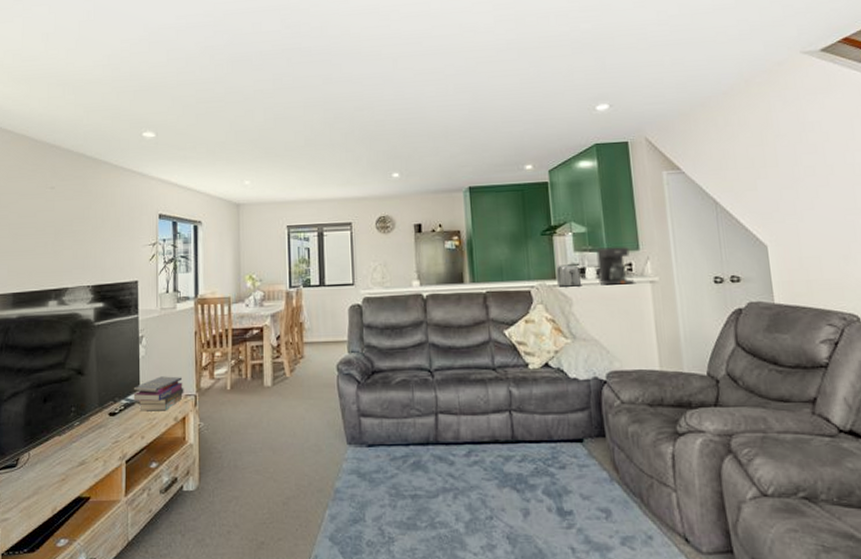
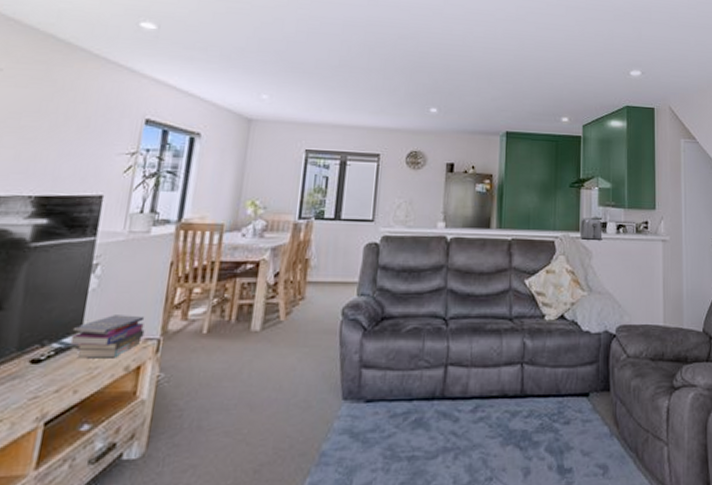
coffee maker: present [596,247,635,285] -> none [618,204,649,242]

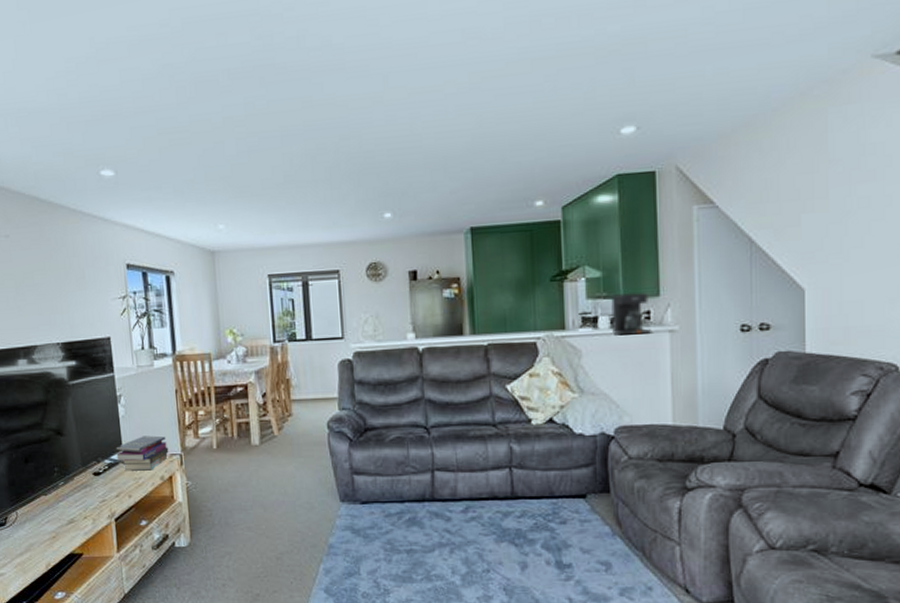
toaster: present [579,218,603,241] -> none [565,313,593,339]
coffee maker: none [618,204,649,242] -> present [611,292,652,335]

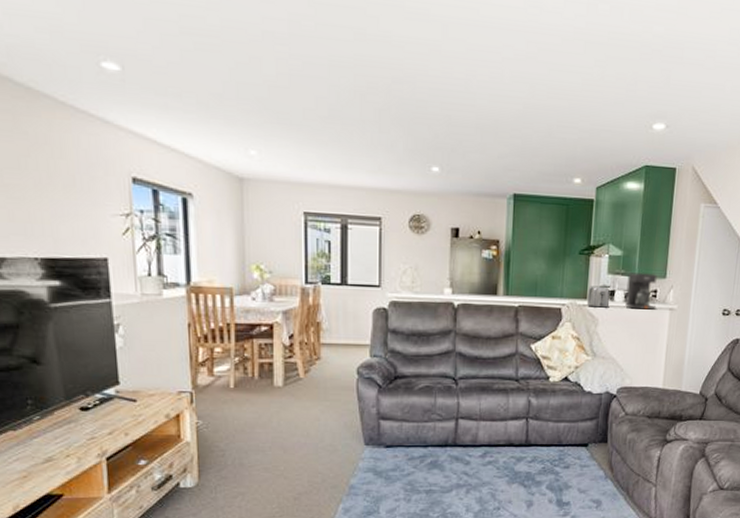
books: present [116,435,169,471] -> none [110,370,177,408]
toaster: none [565,313,593,339] -> present [586,286,610,309]

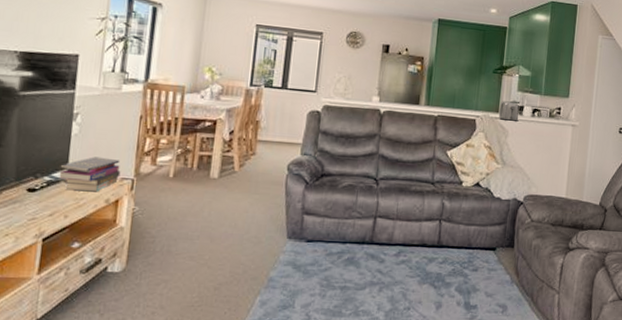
books: none [110,370,177,408] -> present [59,156,121,192]
coffee maker: present [625,272,657,310] -> none [532,91,561,125]

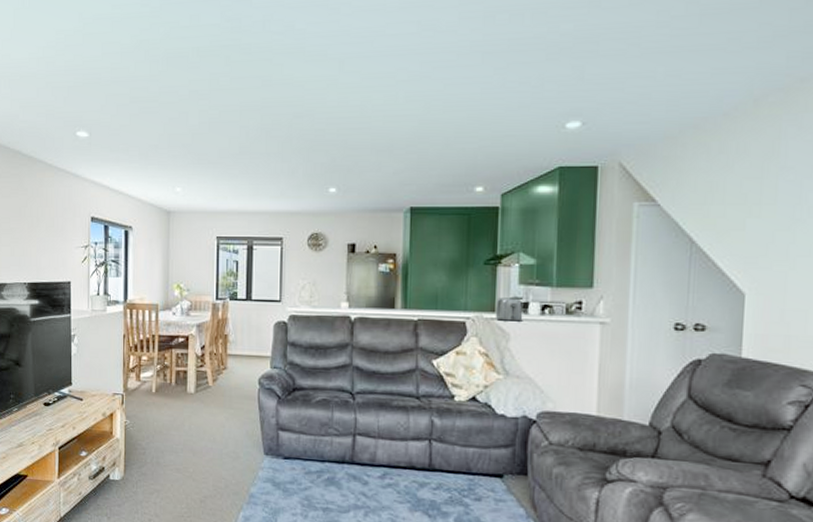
books: present [59,156,121,192] -> none [66,374,112,406]

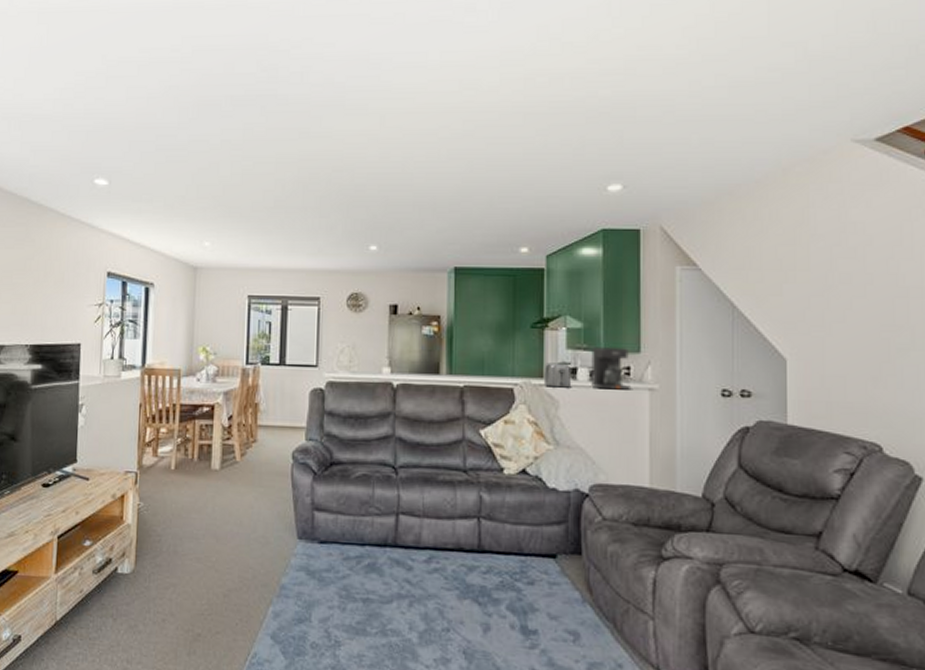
coffee maker: none [542,282,583,324] -> present [591,347,632,390]

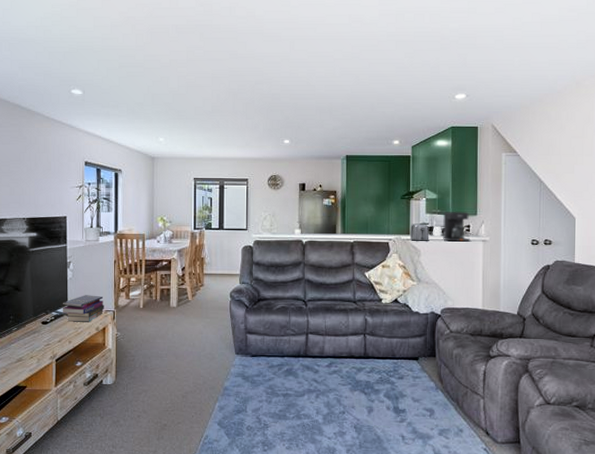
books: none [69,449,125,487] -> present [62,295,105,322]

